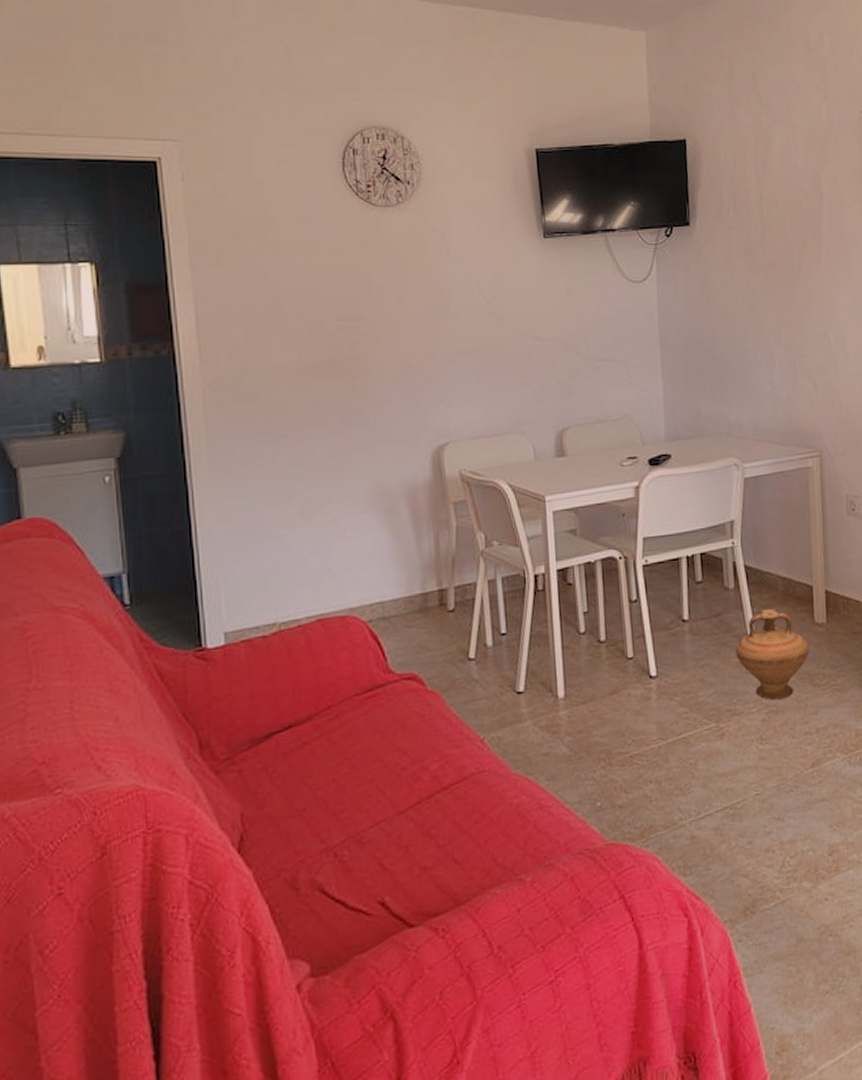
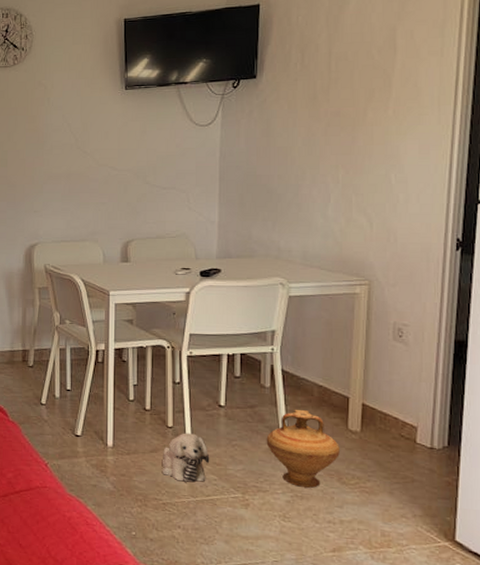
plush toy: none [624,660,678,724] -> present [162,433,210,483]

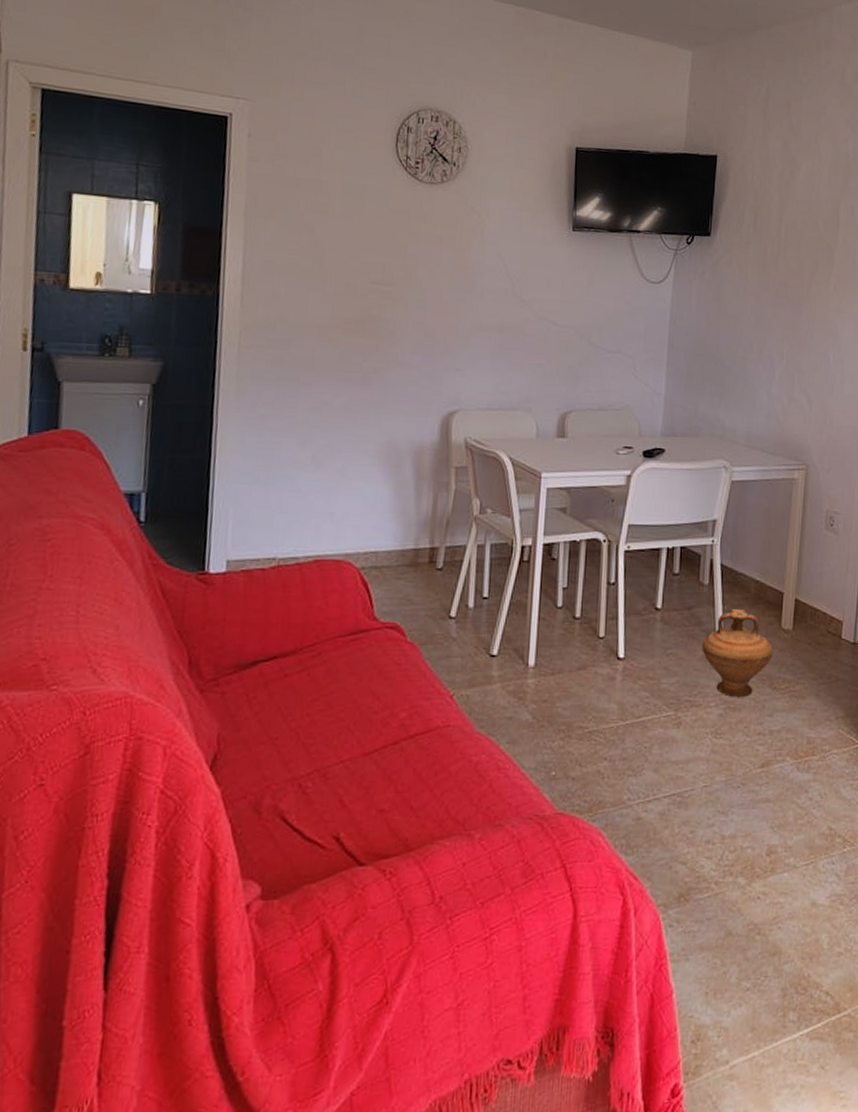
plush toy: present [162,433,210,483] -> none [589,643,643,703]

